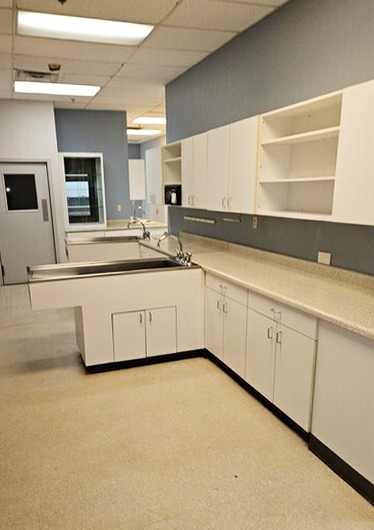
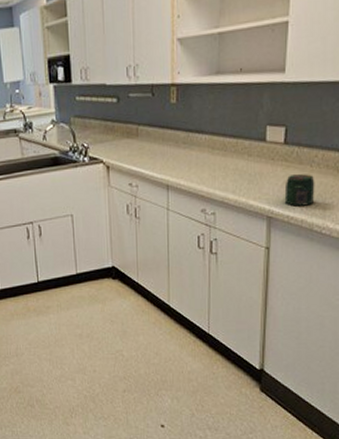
jar: none [329,288,350,311] -> present [284,174,315,207]

